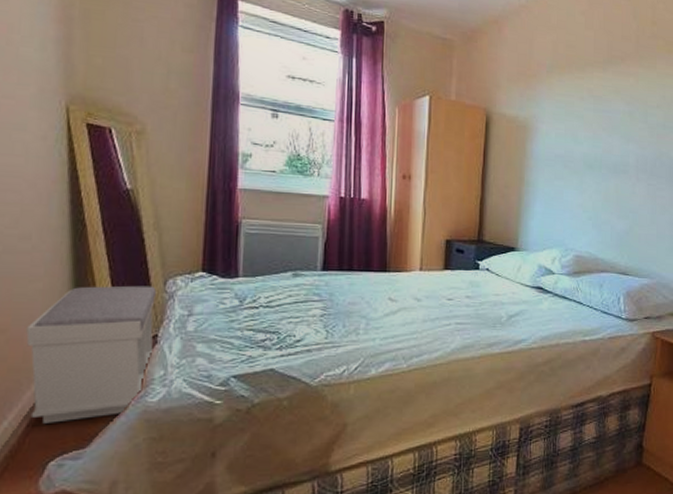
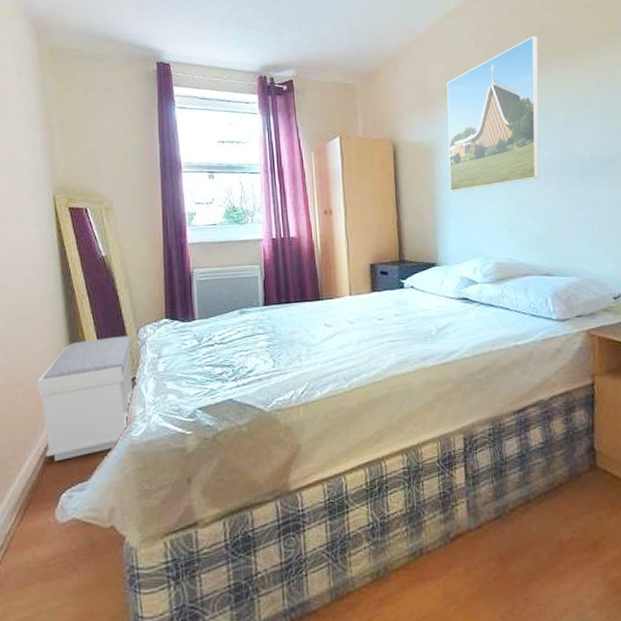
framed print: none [540,26,649,176] -> present [446,36,540,192]

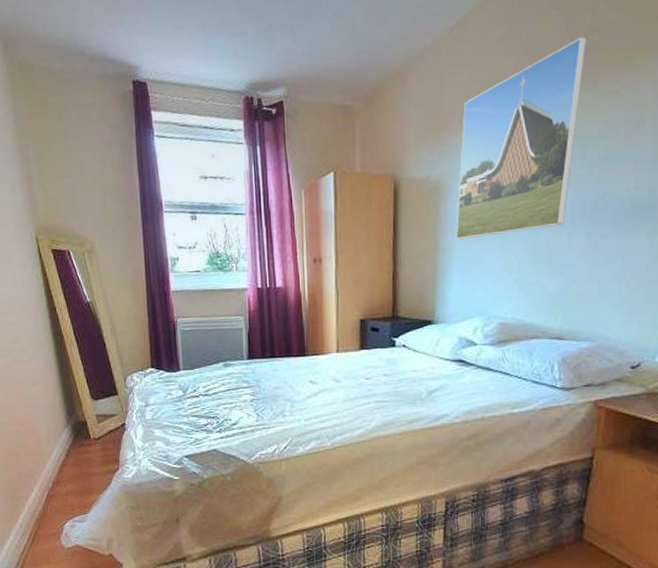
bench: present [37,335,135,461] -> none [36,383,125,494]

